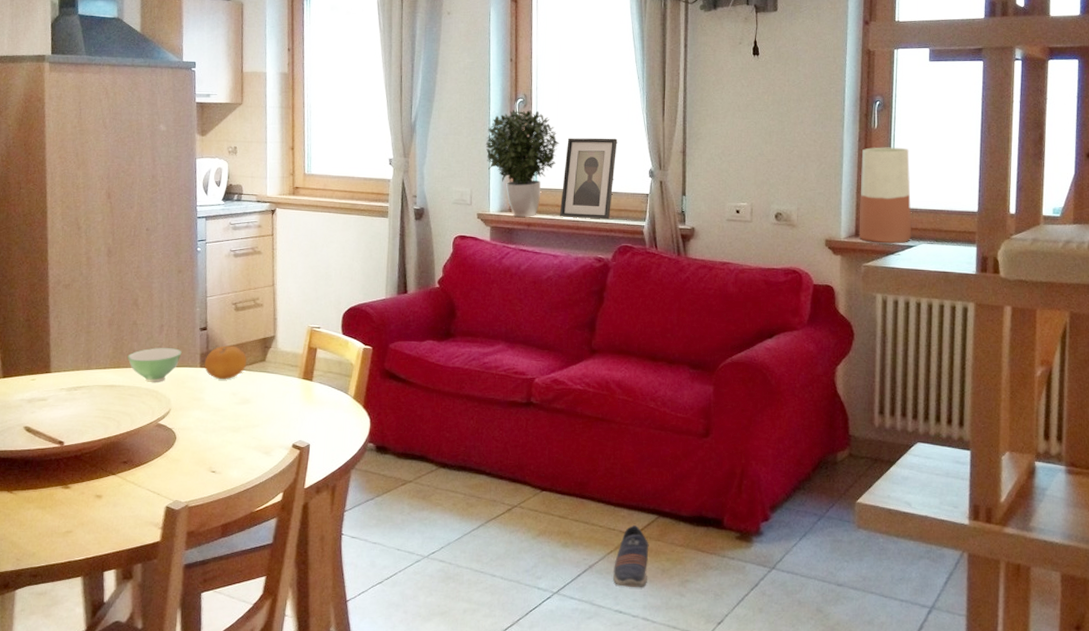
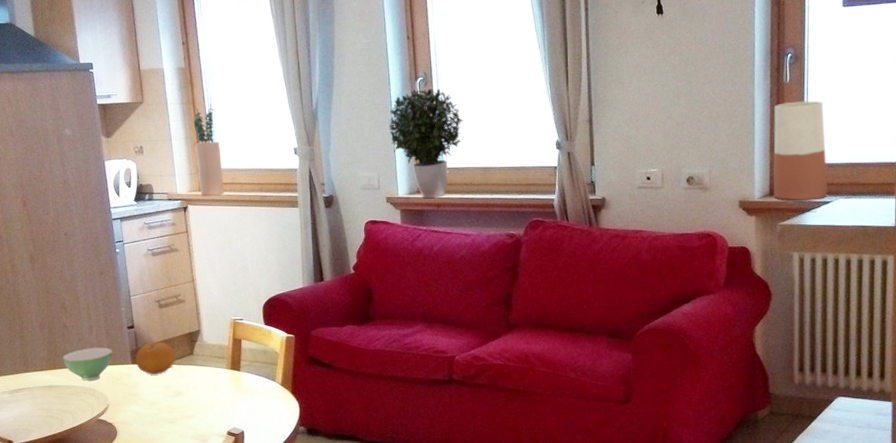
vase: none [290,109,315,201] -> present [193,103,225,197]
picture frame: present [560,137,618,220] -> none [468,111,522,196]

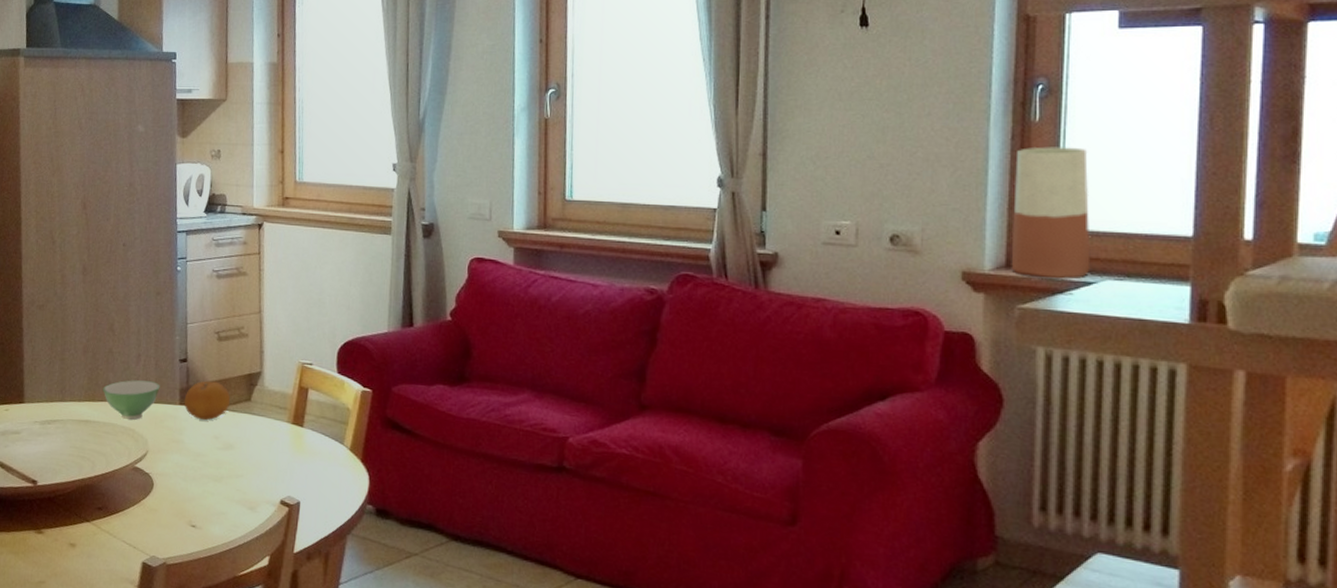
vase: present [193,103,225,197] -> none [279,106,308,214]
potted plant: present [389,88,463,199] -> none [508,103,601,237]

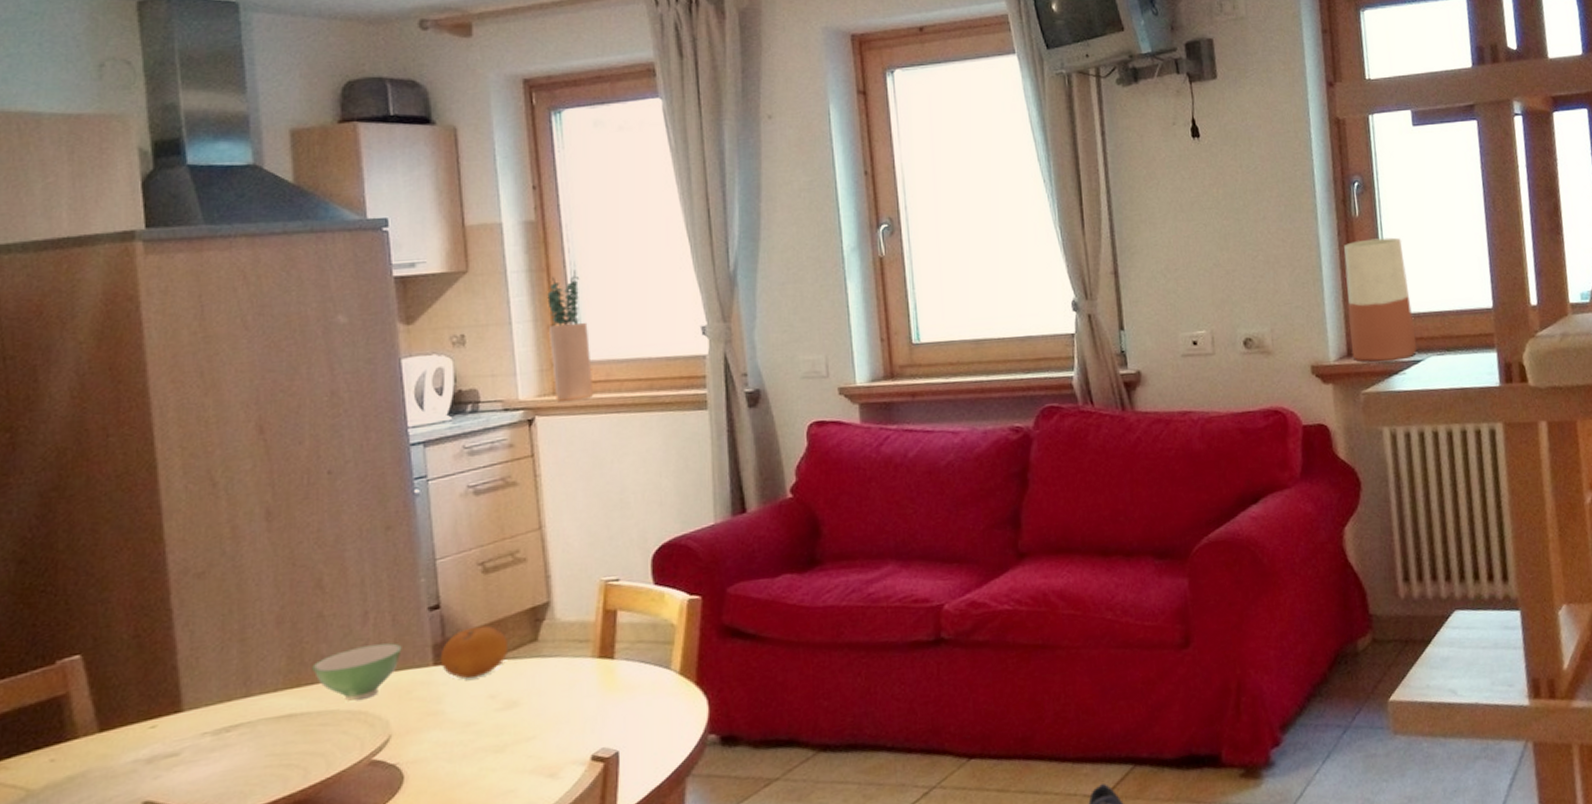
vase: none [279,106,308,214] -> present [547,269,594,403]

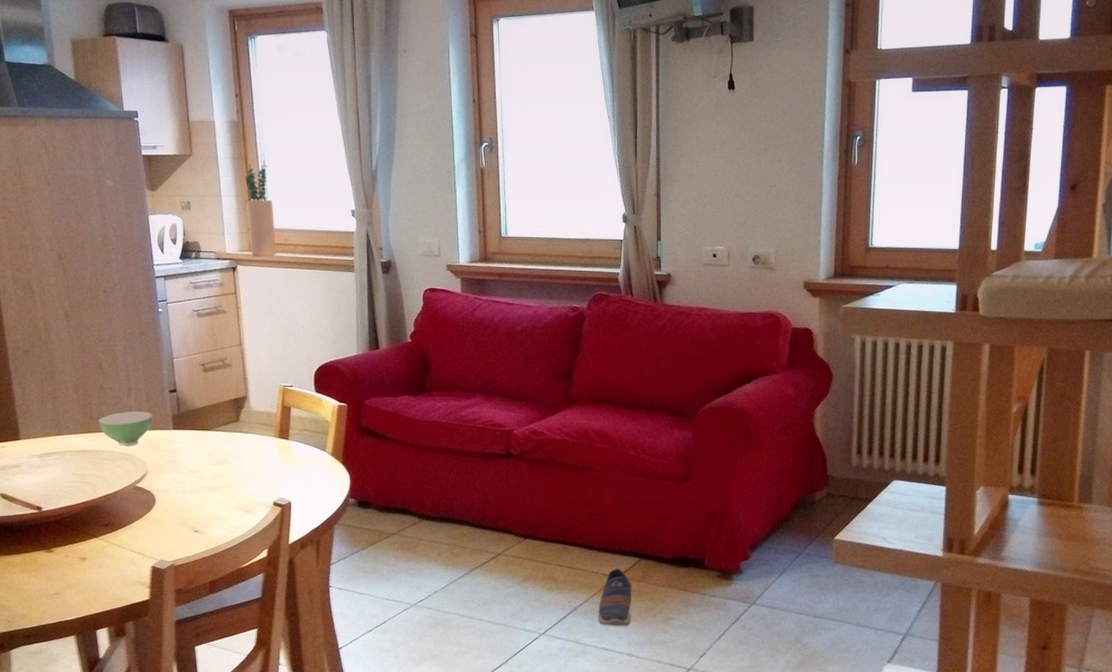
fruit: present [440,625,509,679] -> none [177,407,221,440]
vase: present [1344,237,1418,364] -> none [838,184,892,284]

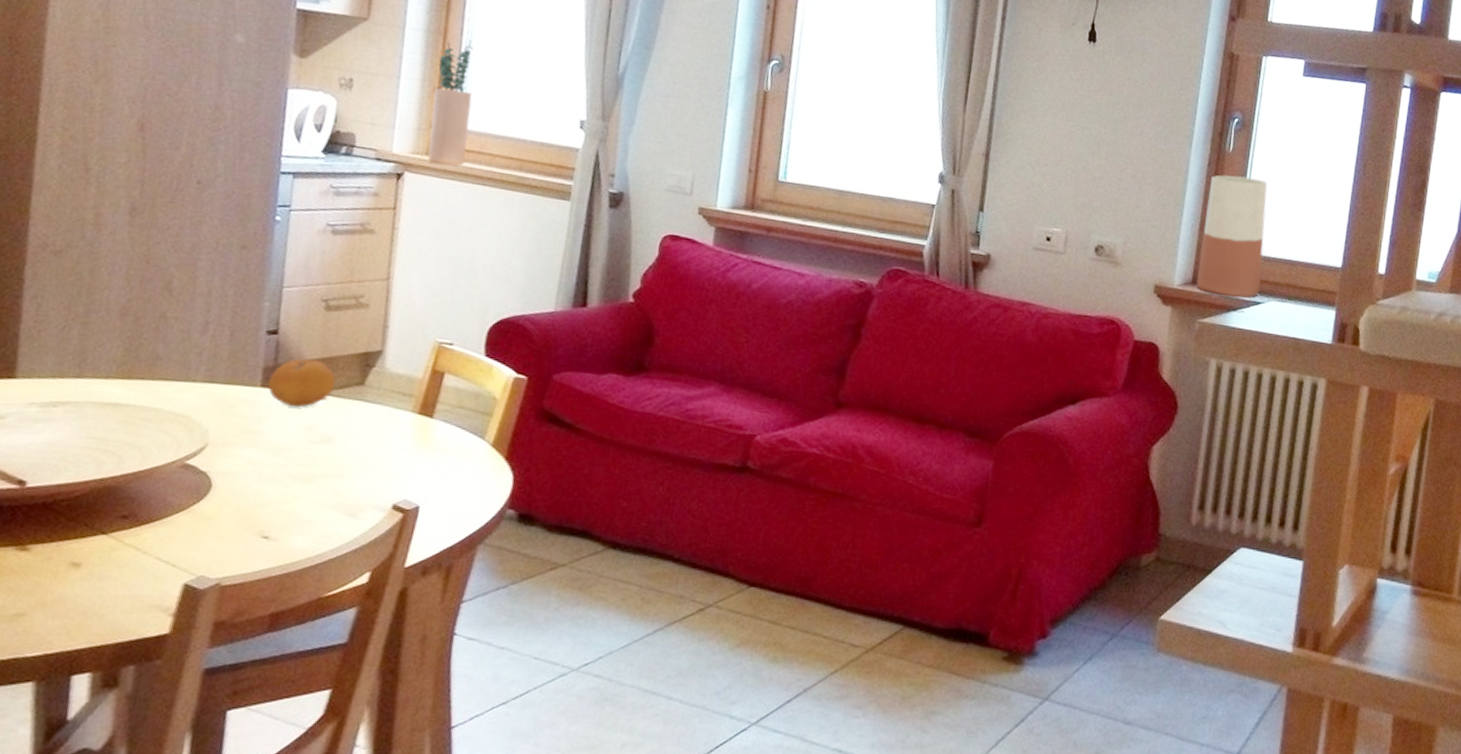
bowl: present [98,411,153,447] -> none [145,353,235,405]
fruit: none [177,407,221,440] -> present [267,358,337,407]
shoe: present [598,567,632,626] -> none [835,636,888,719]
vase: none [838,184,892,284] -> present [1196,174,1267,299]

